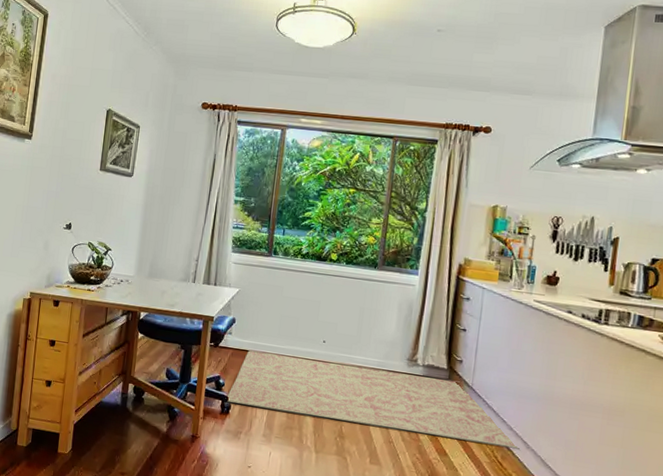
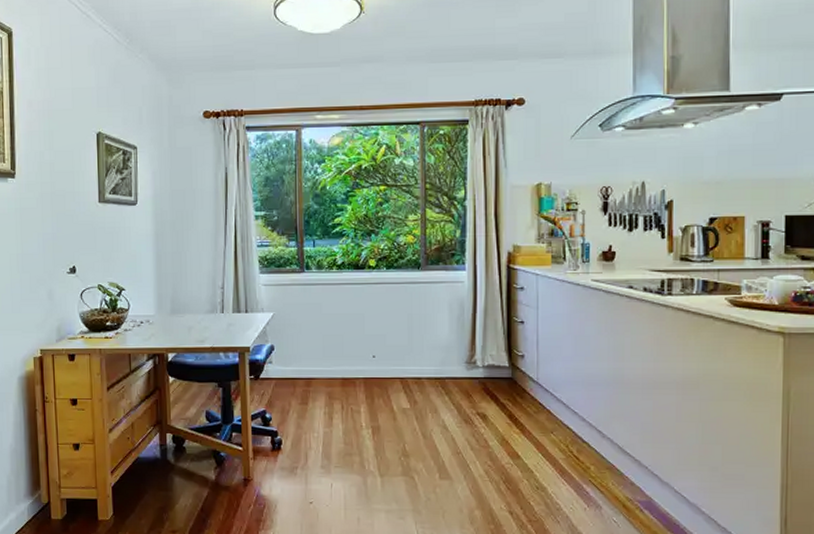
rug: present [225,350,520,449] -> none [275,377,595,440]

